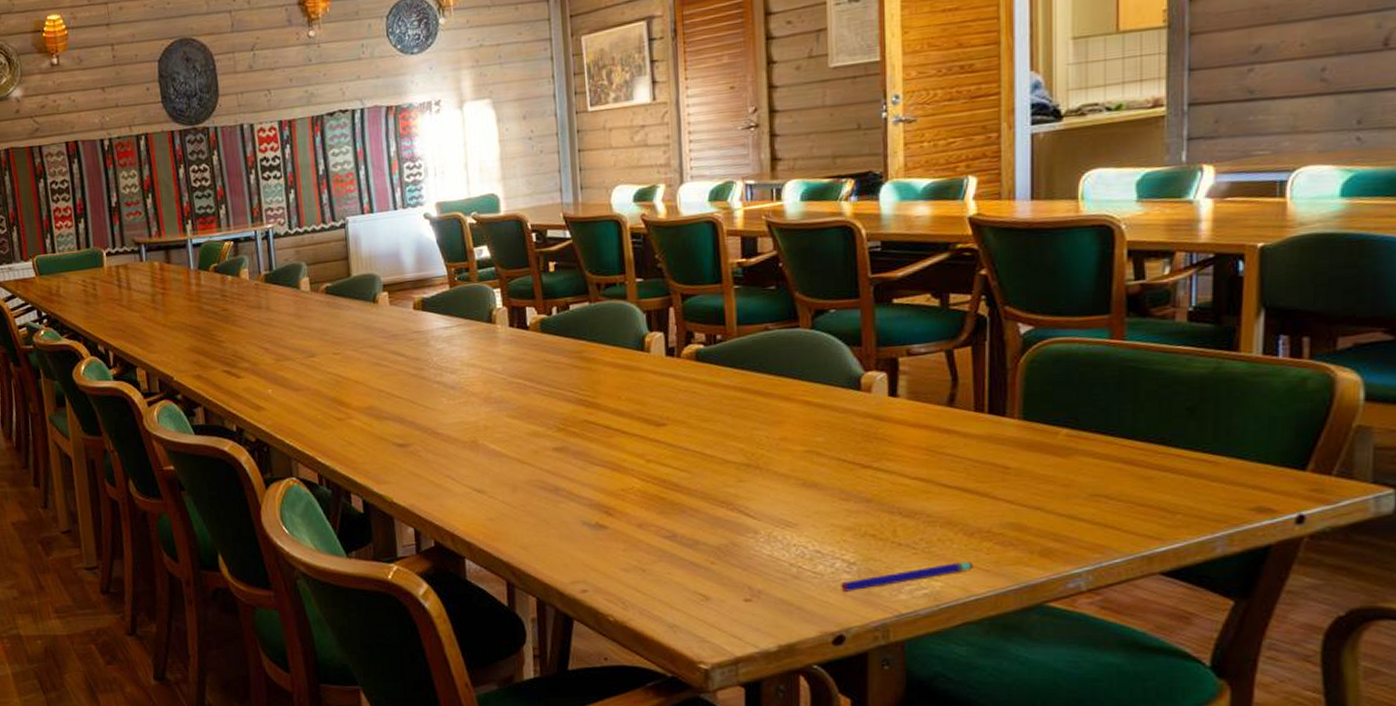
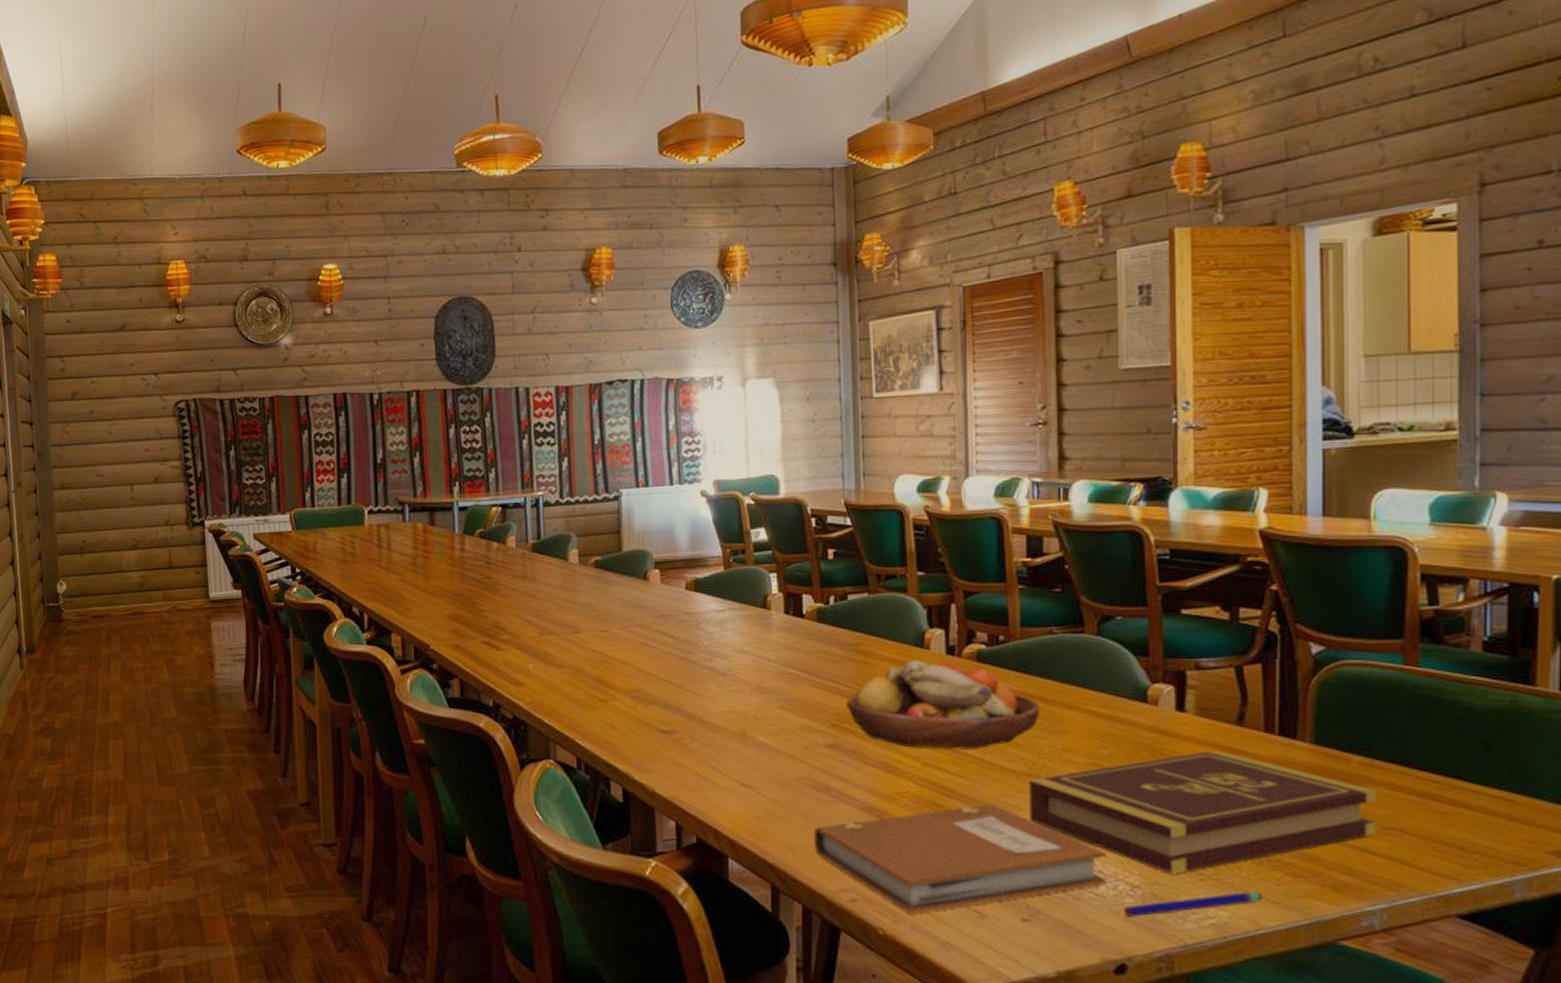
notebook: none [544,495,824,601] -> present [813,805,1106,915]
fruit bowl: none [572,363,758,446] -> present [846,660,1040,749]
book: none [749,431,1083,550] -> present [1029,750,1377,874]

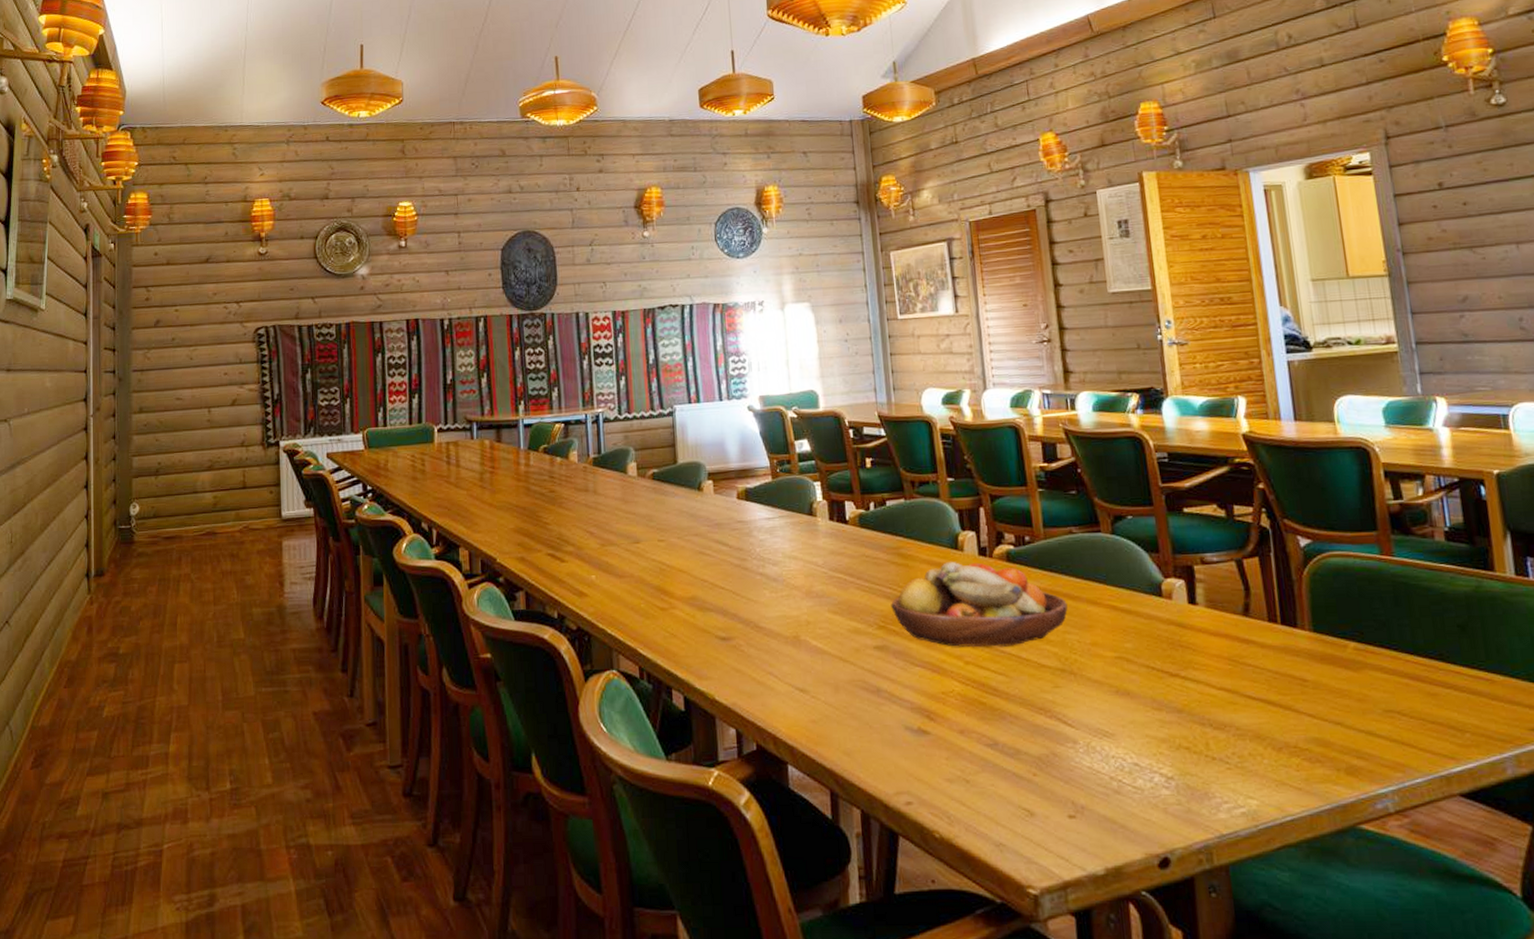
notebook: present [813,805,1106,915] -> none [867,701,1143,816]
book: present [1029,750,1377,874] -> none [1063,640,1379,764]
pen: present [1124,892,1262,917] -> none [1161,779,1285,809]

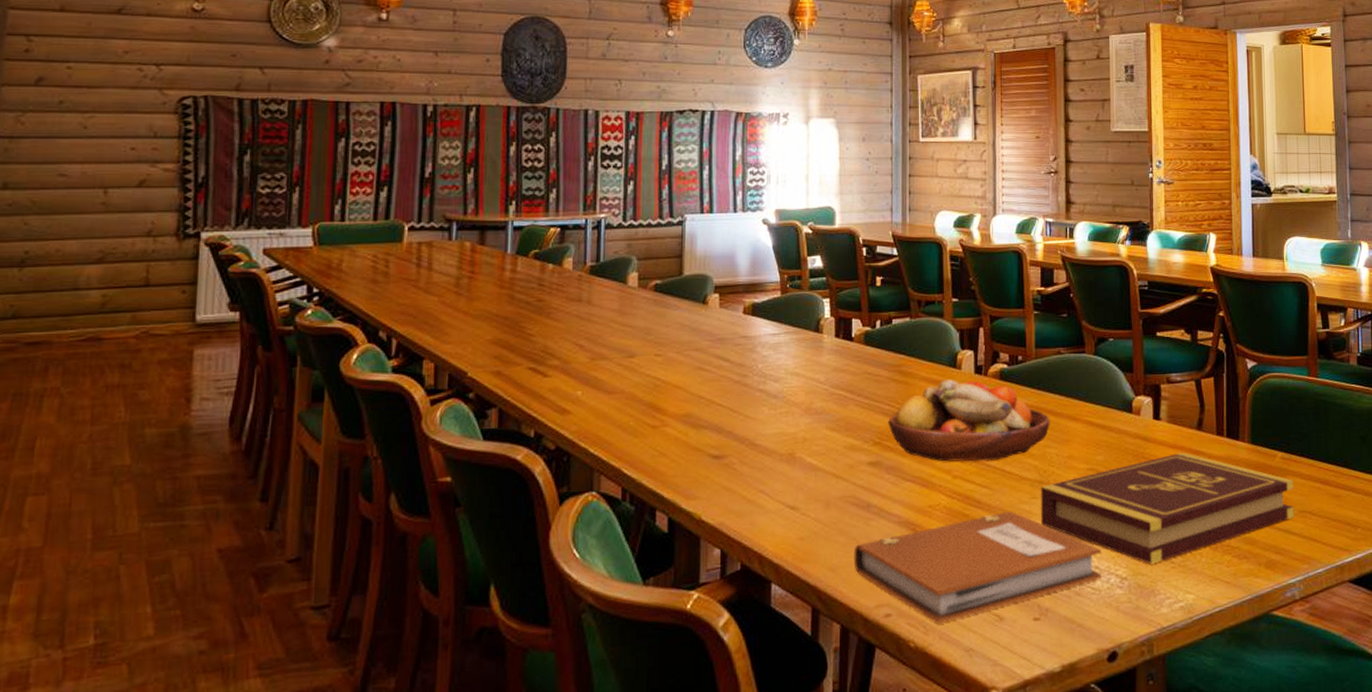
notebook: none [867,701,1143,816] -> present [853,512,1101,624]
book: none [1063,640,1379,764] -> present [1041,452,1295,564]

